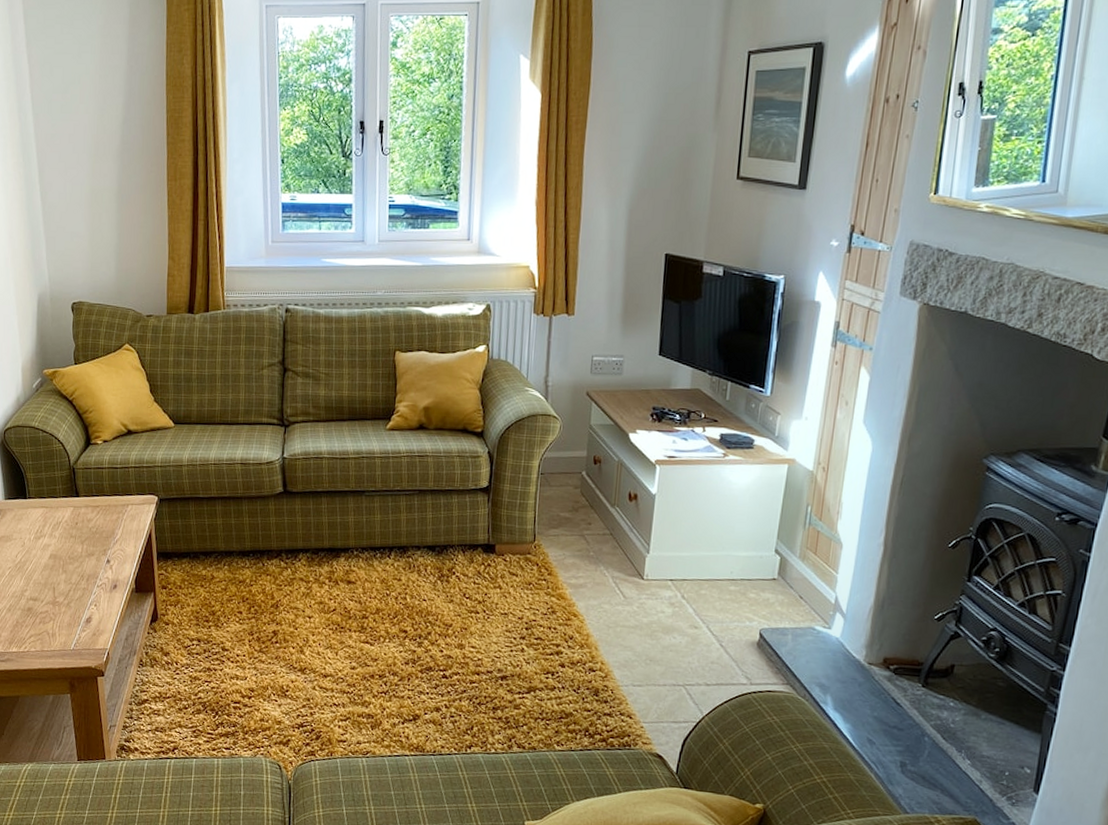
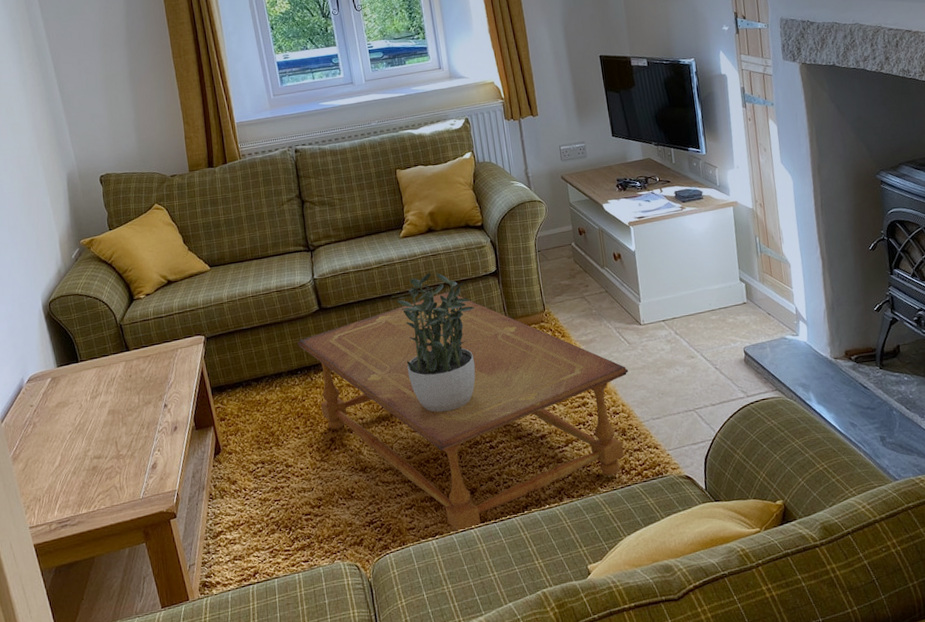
coffee table: none [254,499,617,756] -> present [297,291,629,533]
potted plant: none [367,474,455,629] -> present [396,273,476,413]

